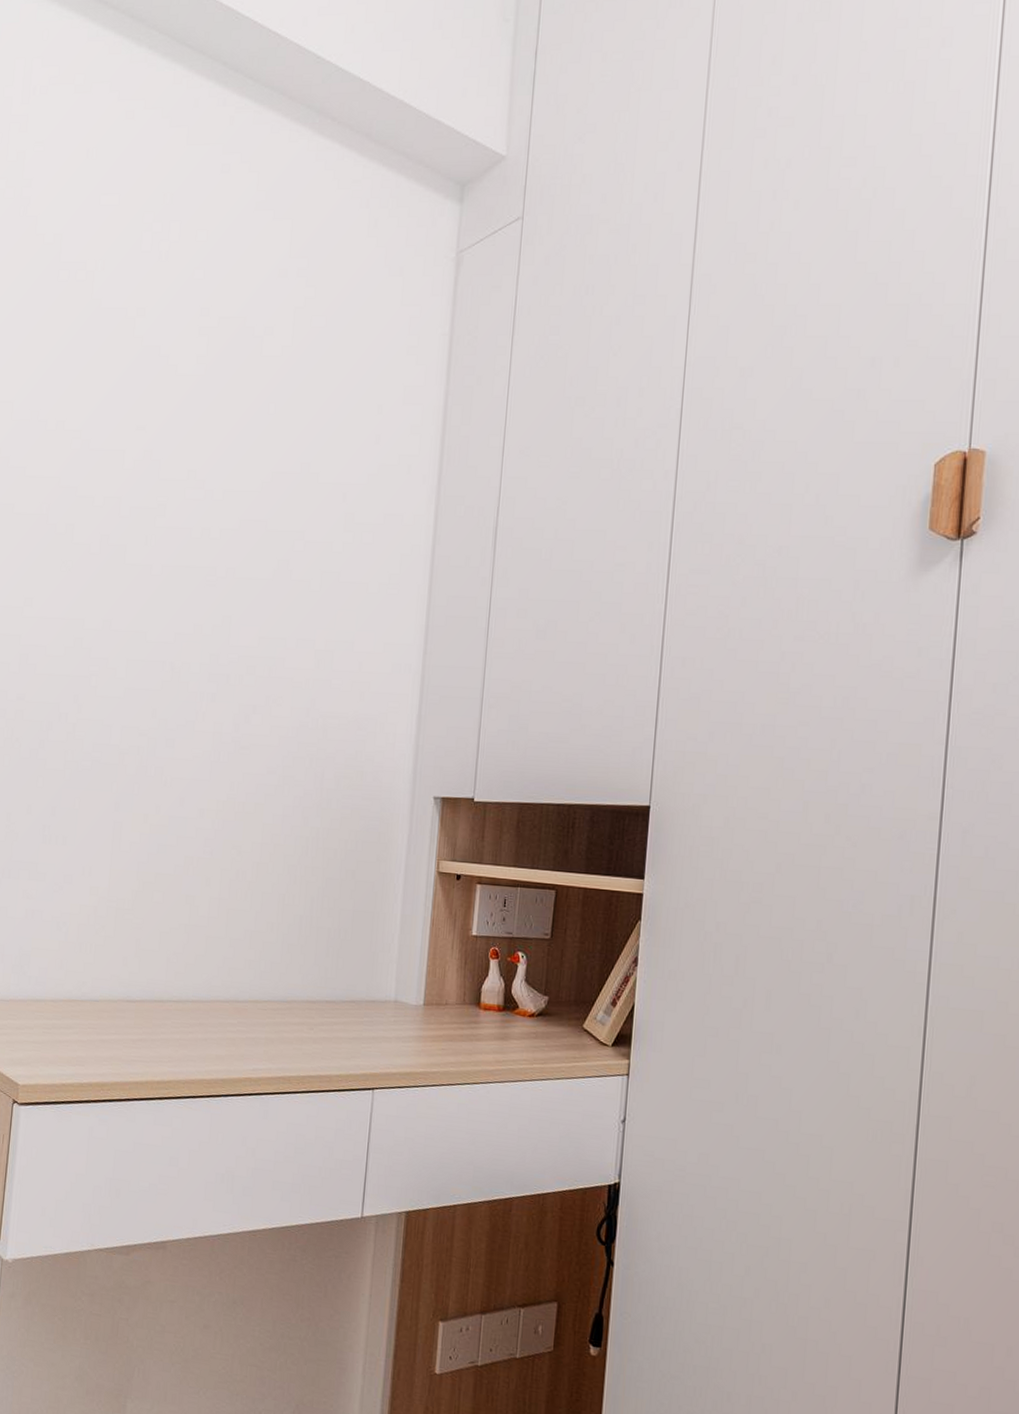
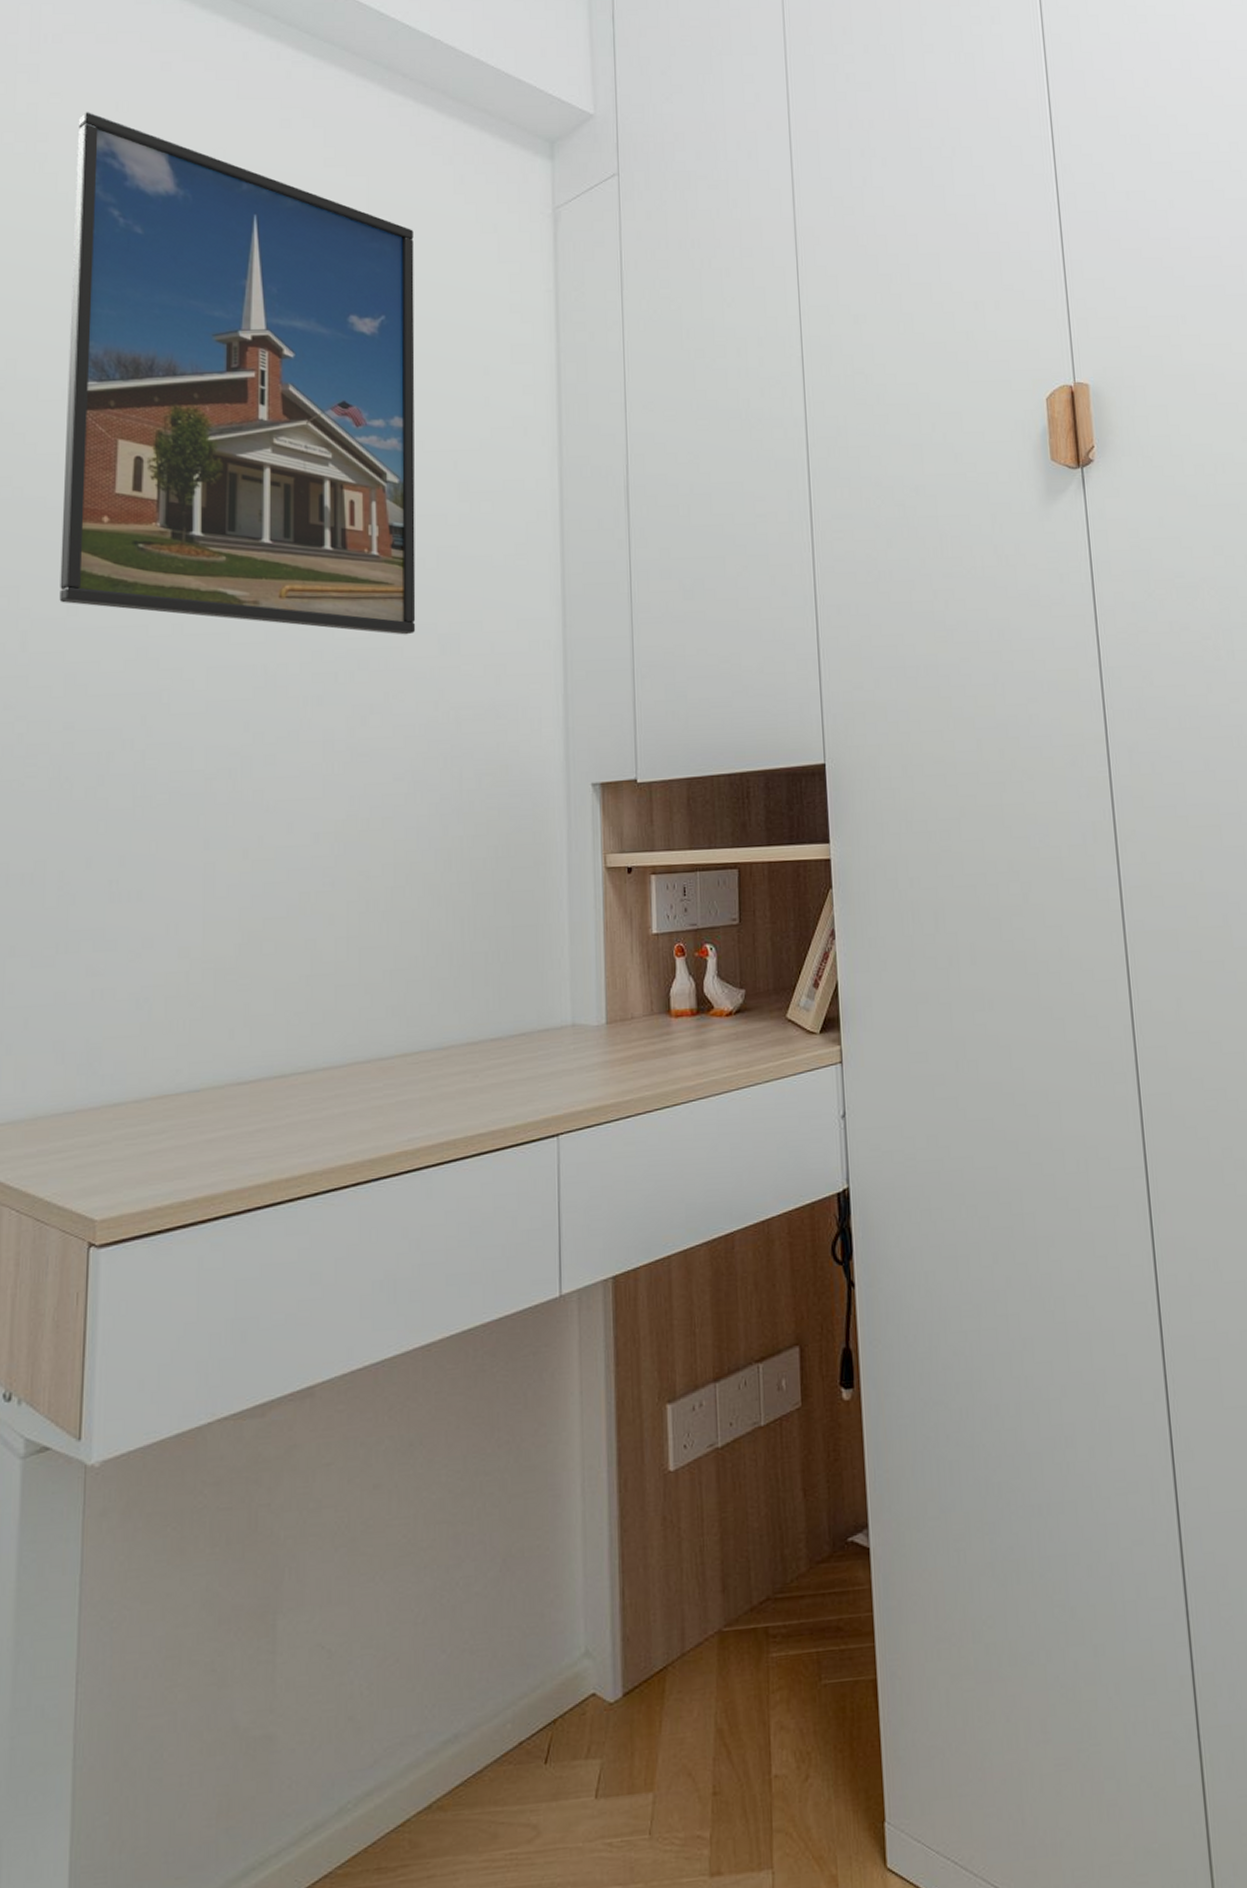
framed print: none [19,159,328,648] -> present [59,112,416,635]

